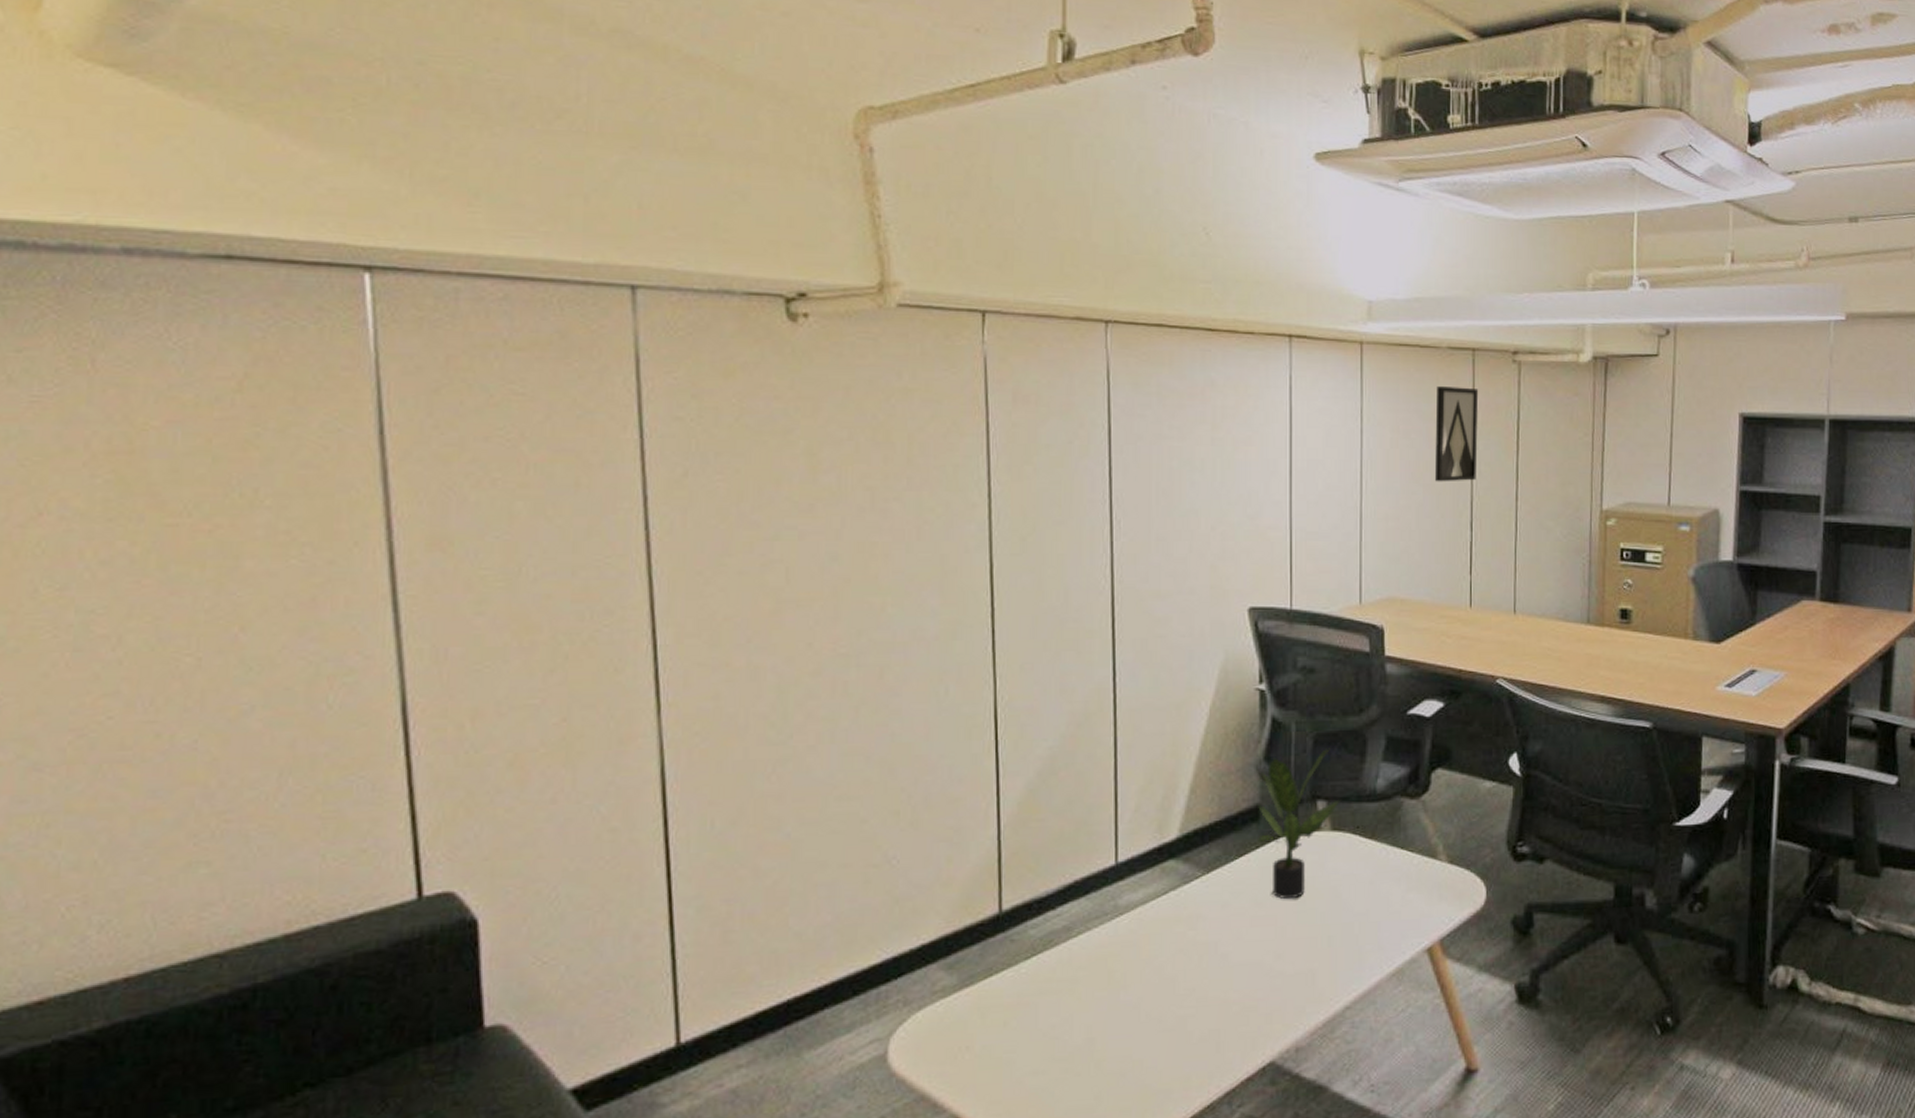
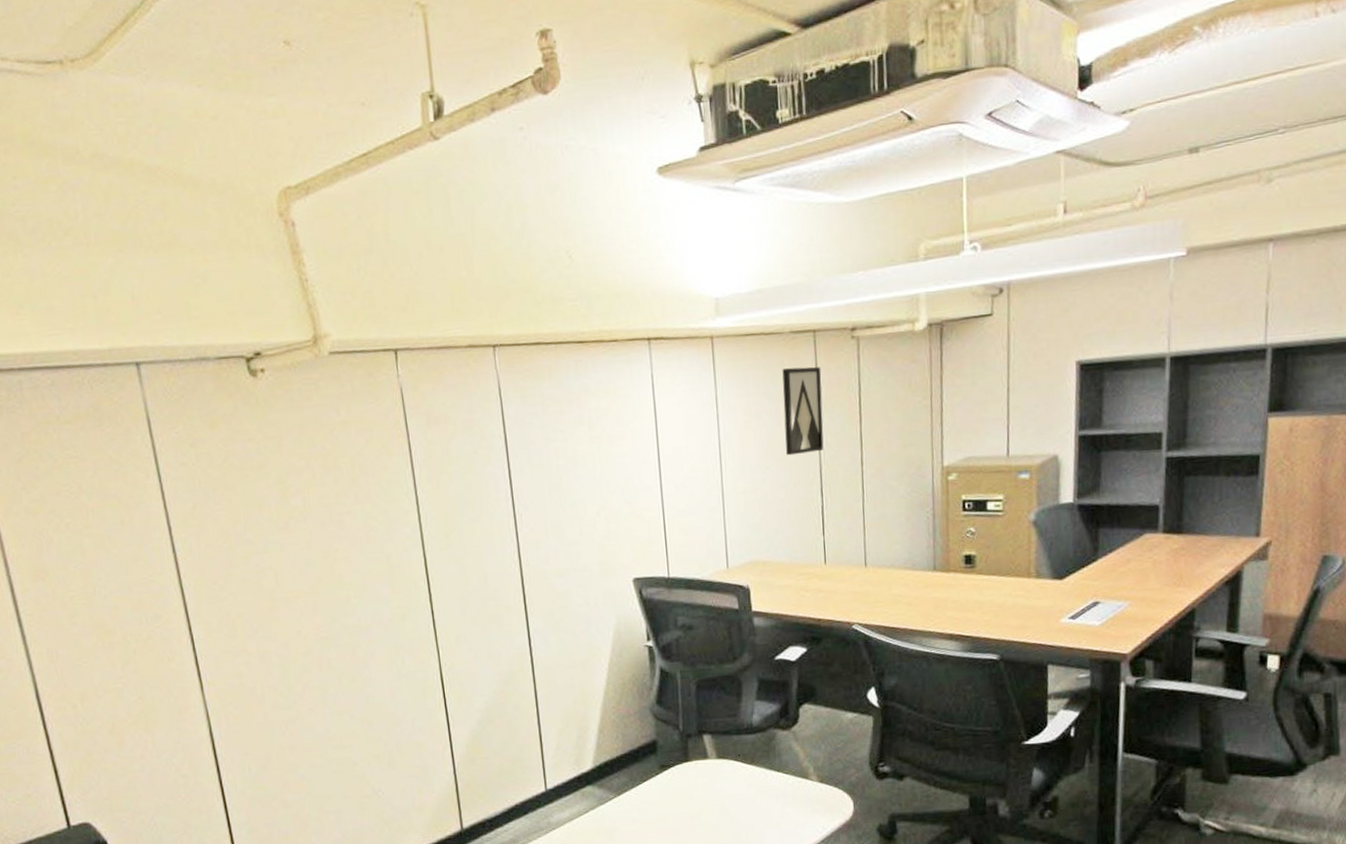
potted plant: present [1258,747,1339,900] -> none [655,690,722,815]

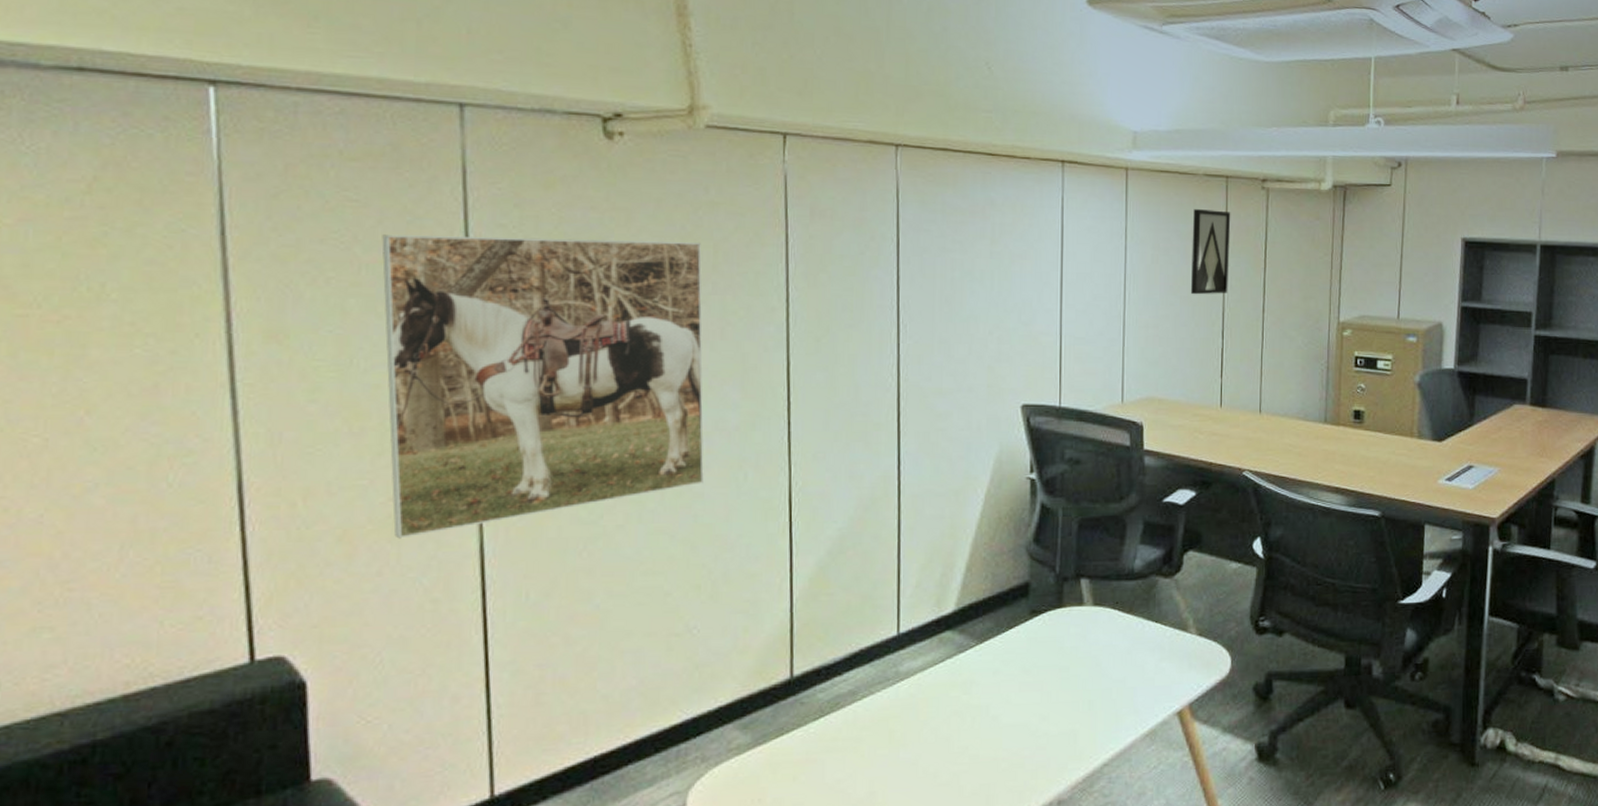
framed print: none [99,459,370,729] -> present [382,234,704,539]

